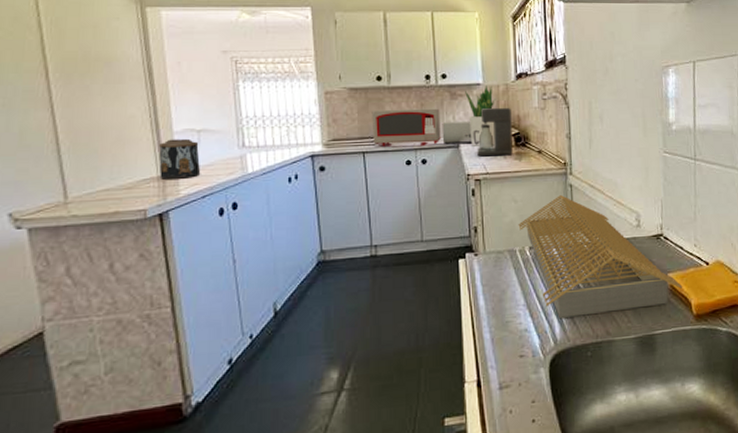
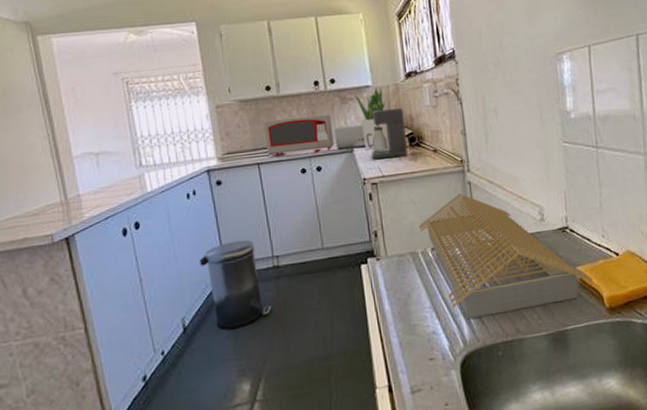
canister: present [159,138,201,179] -> none [60,162,102,204]
pedal bin: none [297,227,366,317] -> present [200,240,272,331]

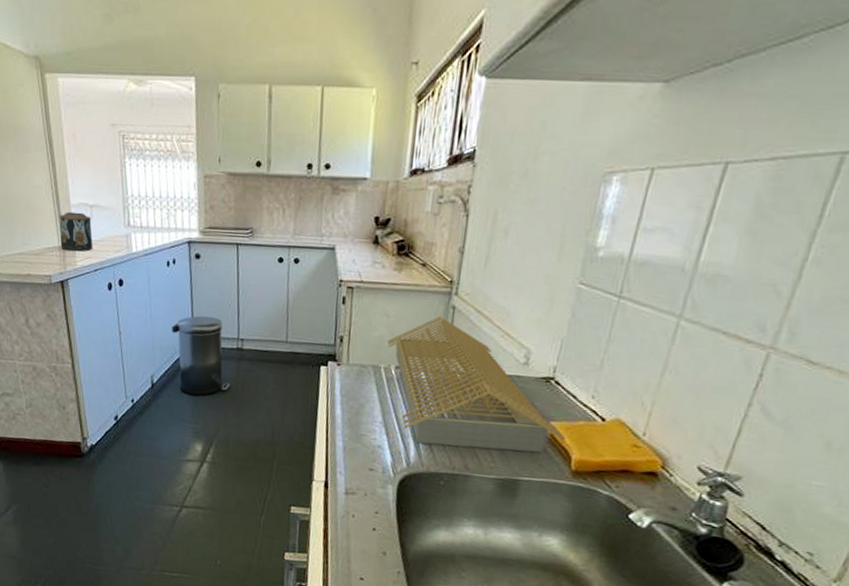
canister: none [60,162,102,204] -> present [59,211,93,251]
microwave: present [263,114,334,157] -> none [247,199,319,243]
toaster: present [334,124,367,150] -> none [318,218,351,247]
planter: present [355,87,390,150] -> none [348,181,382,252]
coffee maker: present [366,107,408,160] -> none [351,207,399,265]

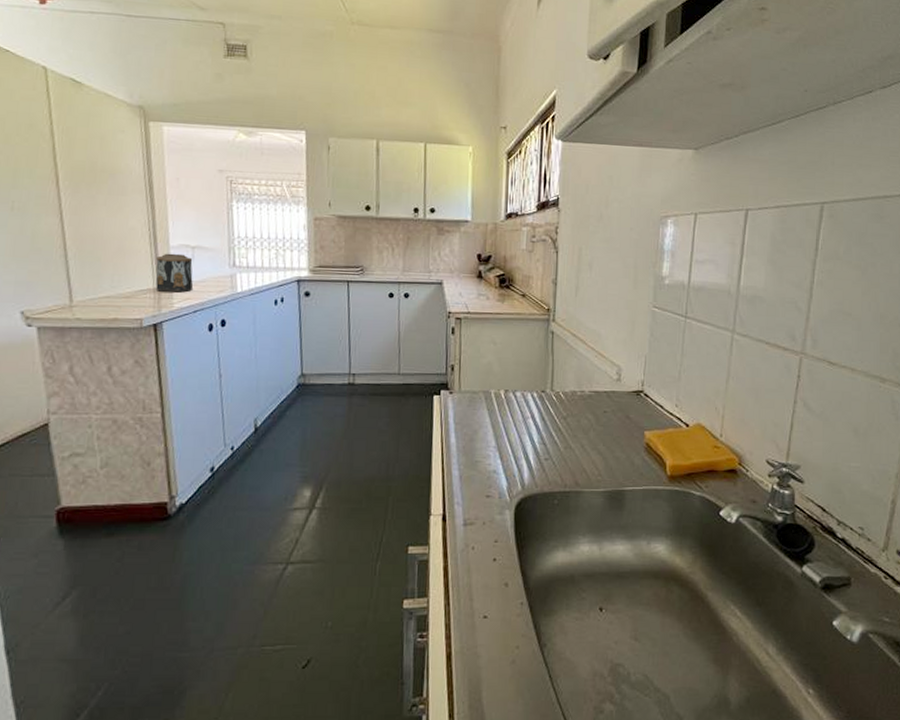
pedal bin: present [172,315,231,397] -> none [279,352,342,437]
dish rack: present [387,316,566,453] -> none [495,341,659,465]

